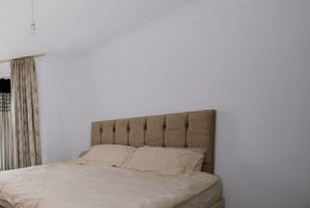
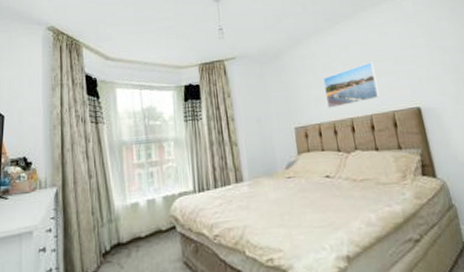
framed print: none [125,62,179,106] -> present [323,61,380,108]

